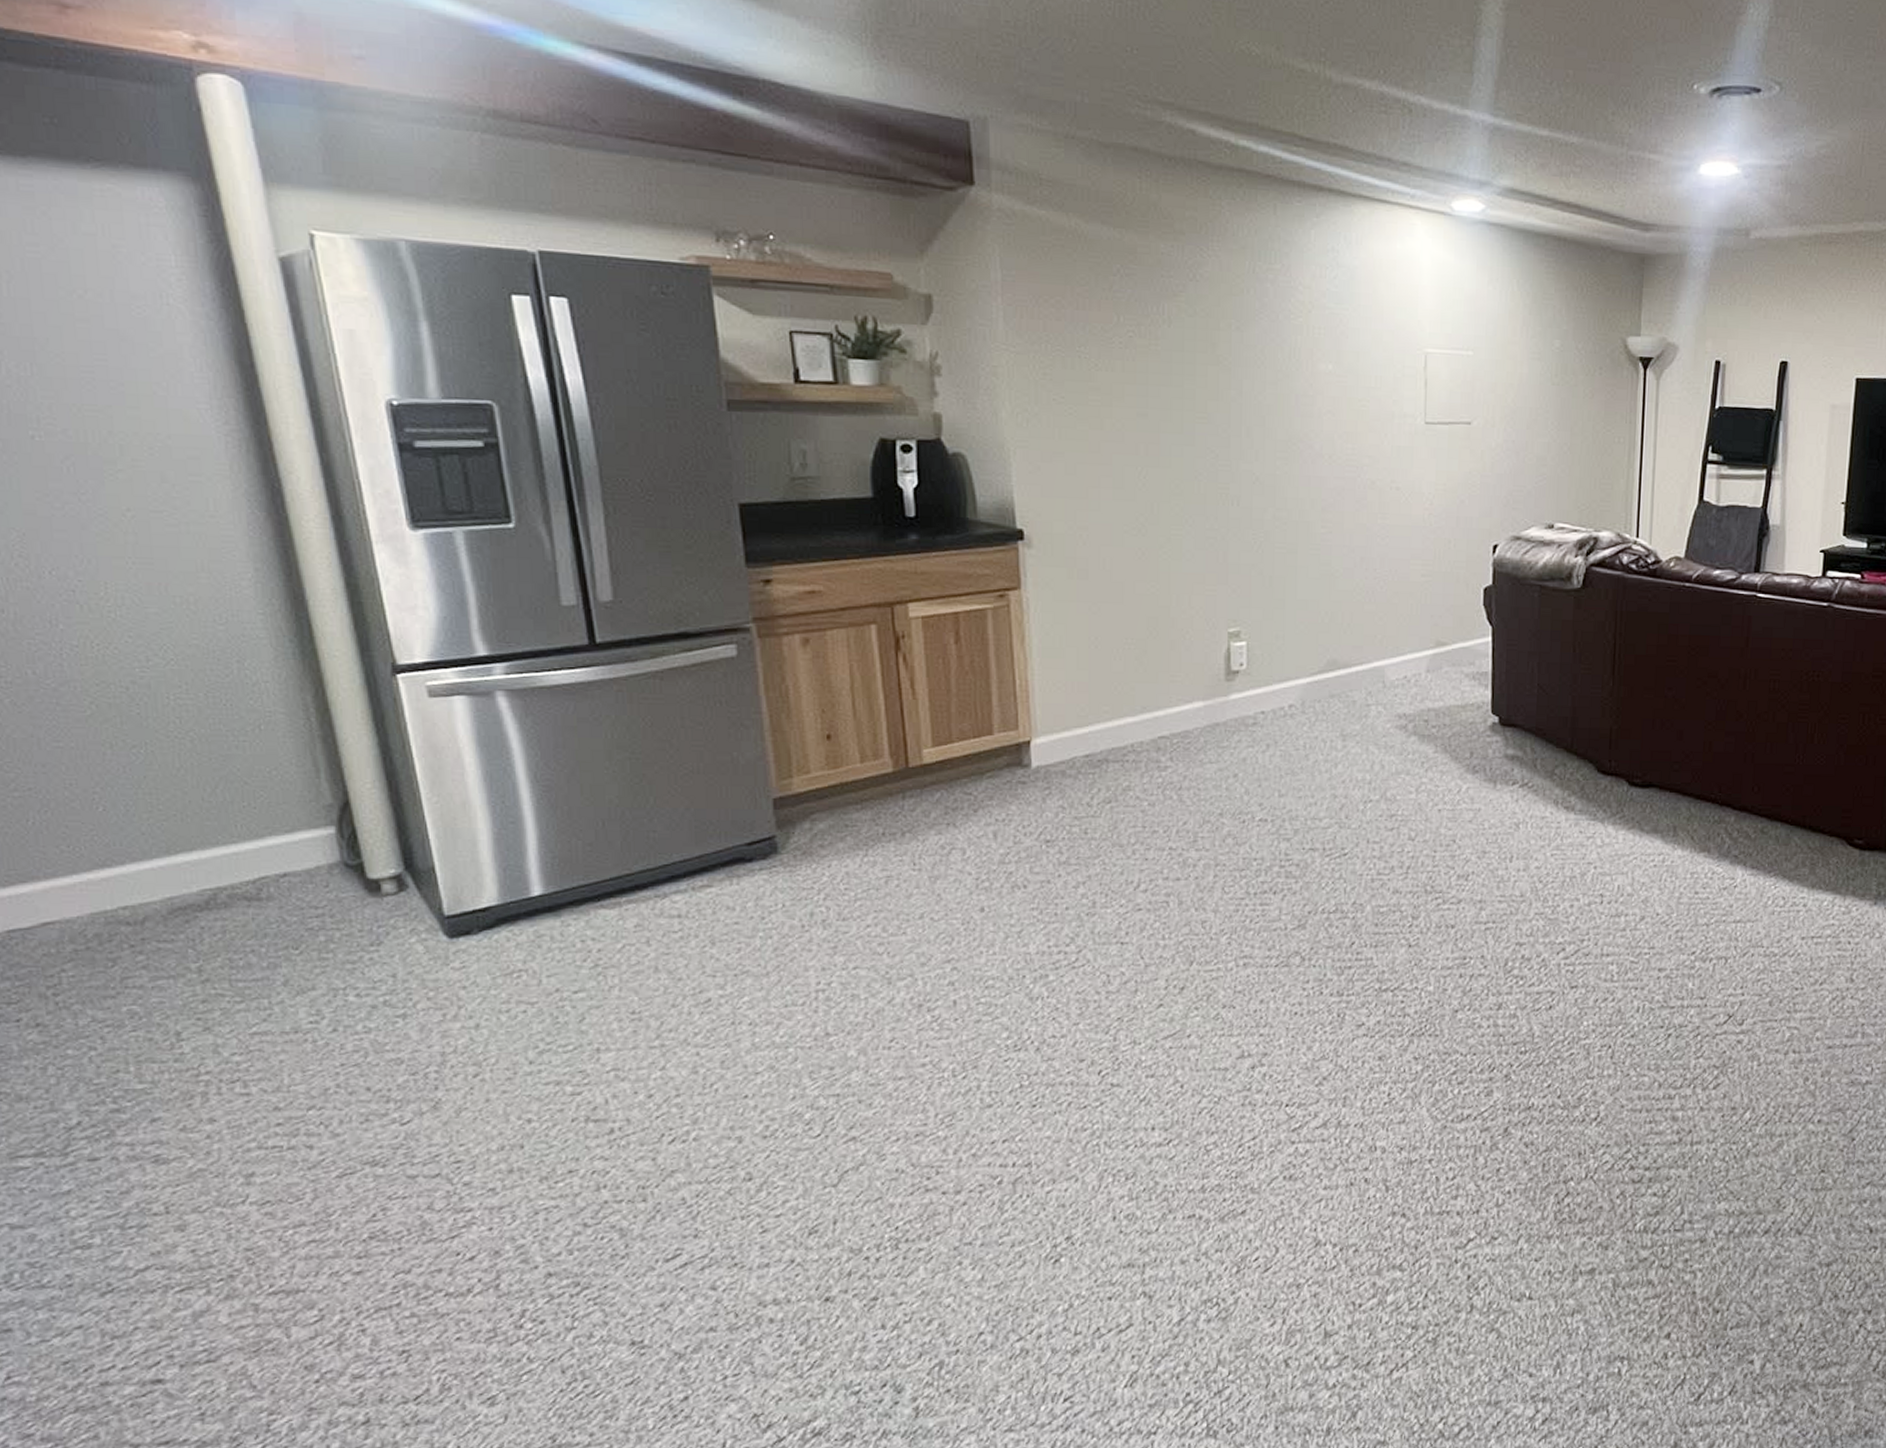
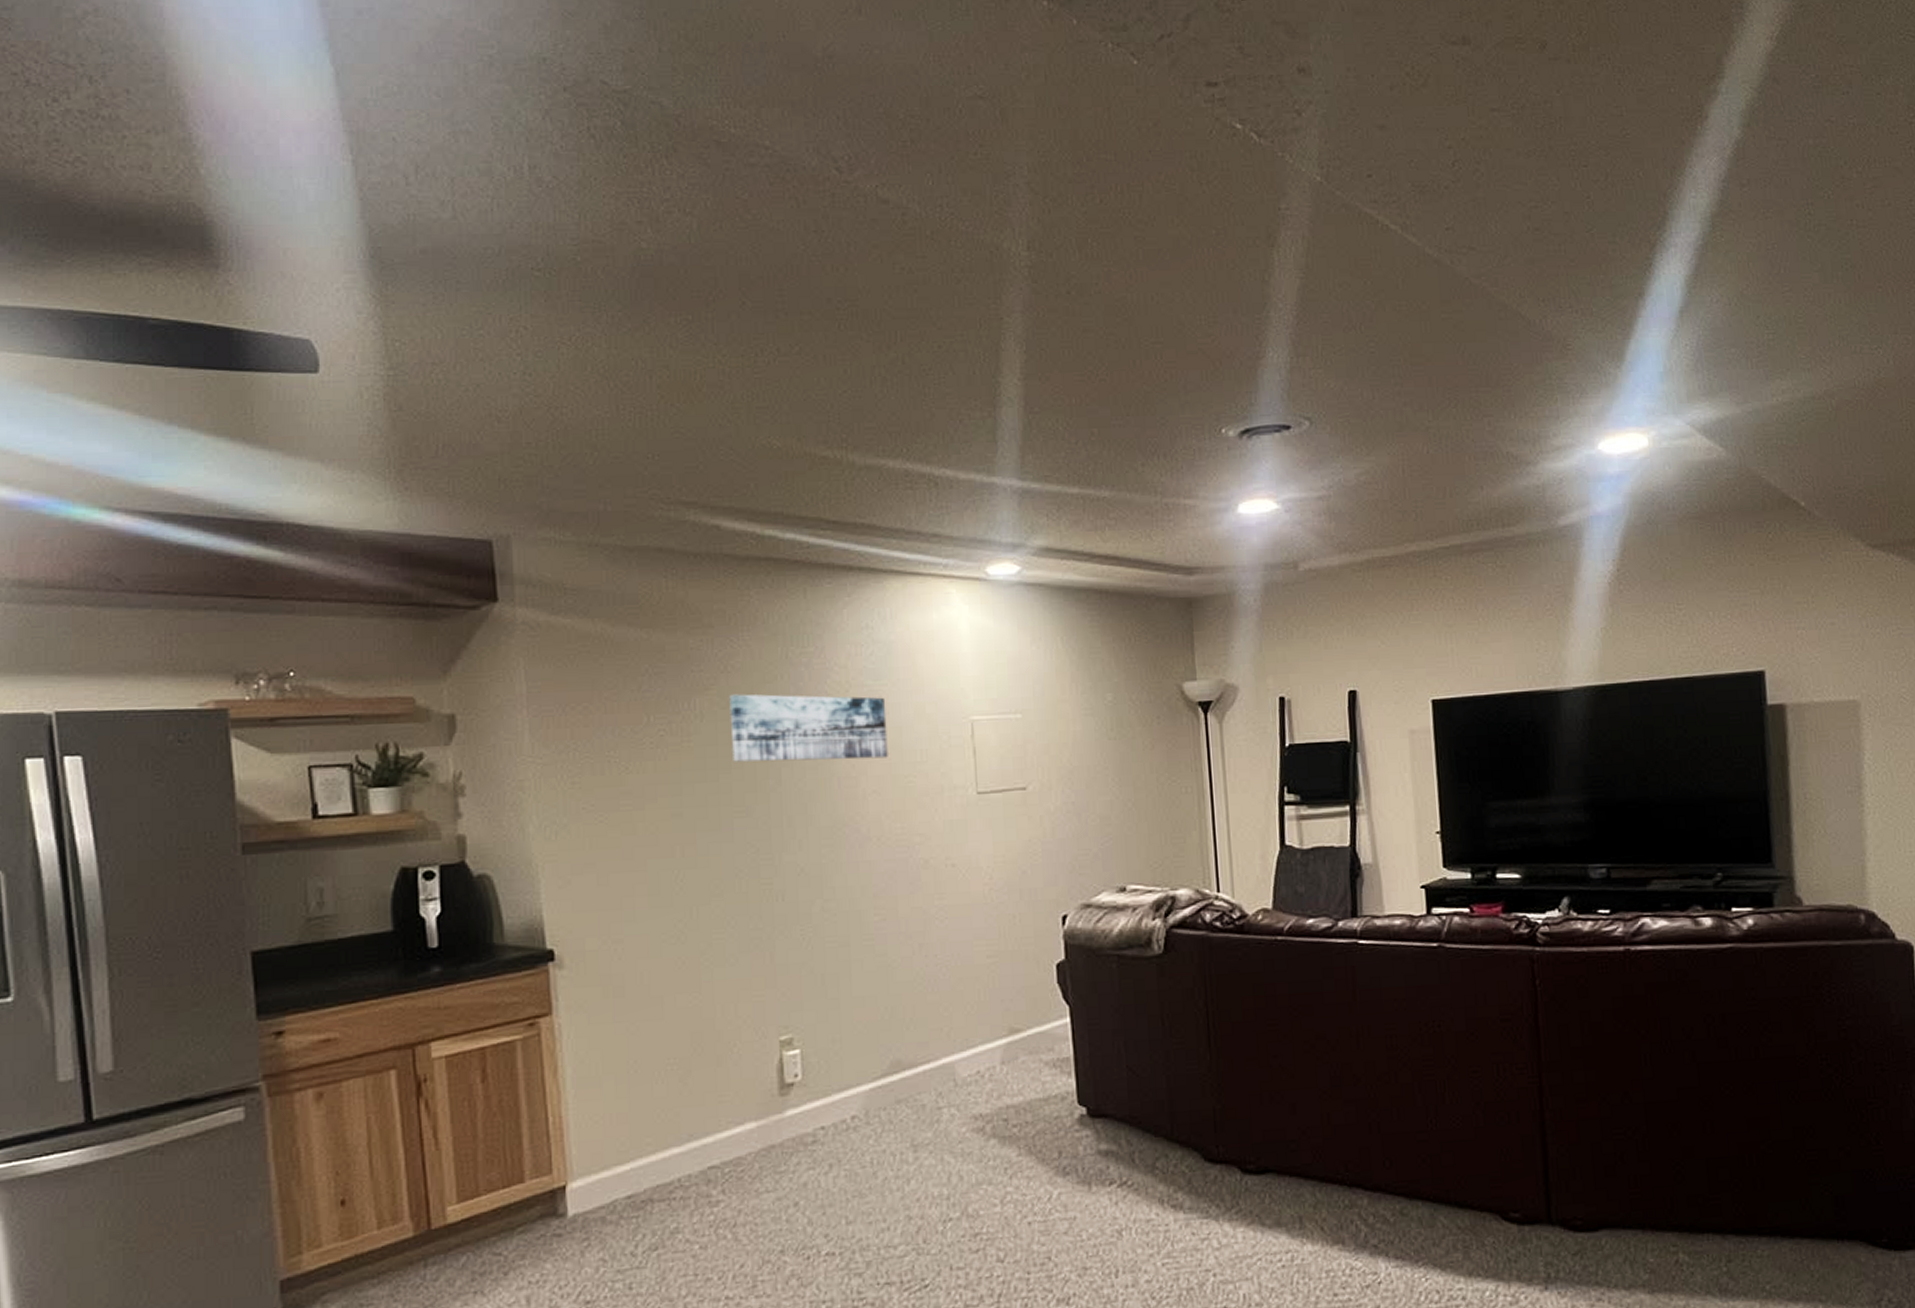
wall art: none [1196,303,1346,381] -> present [729,694,888,762]

